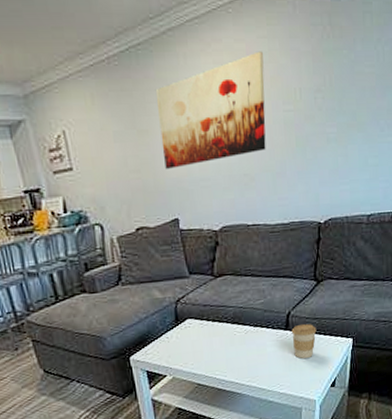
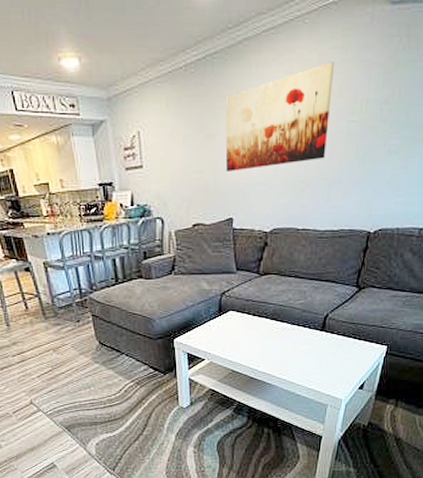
coffee cup: present [291,324,317,359] -> none [327,328,352,360]

